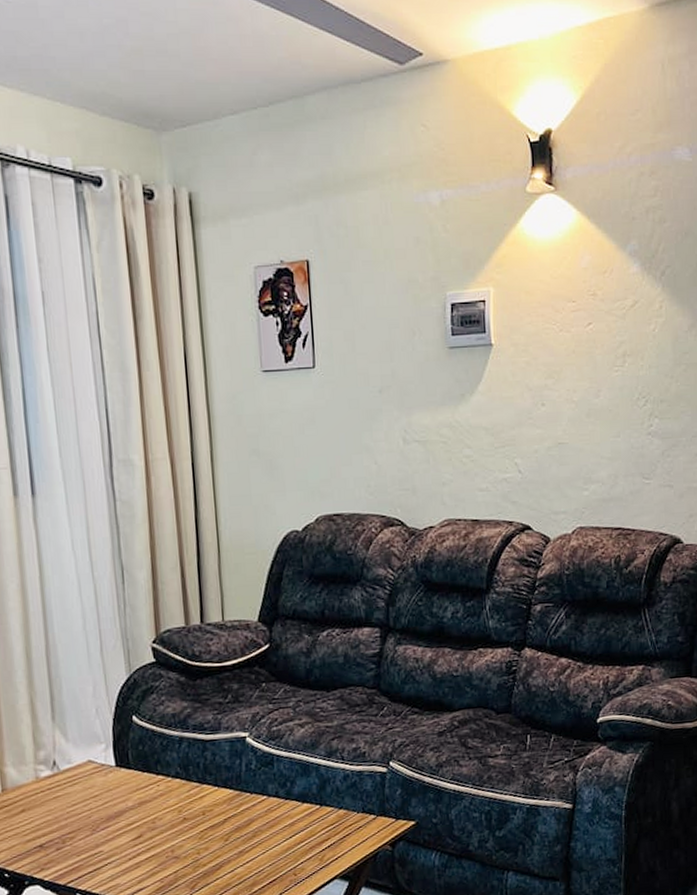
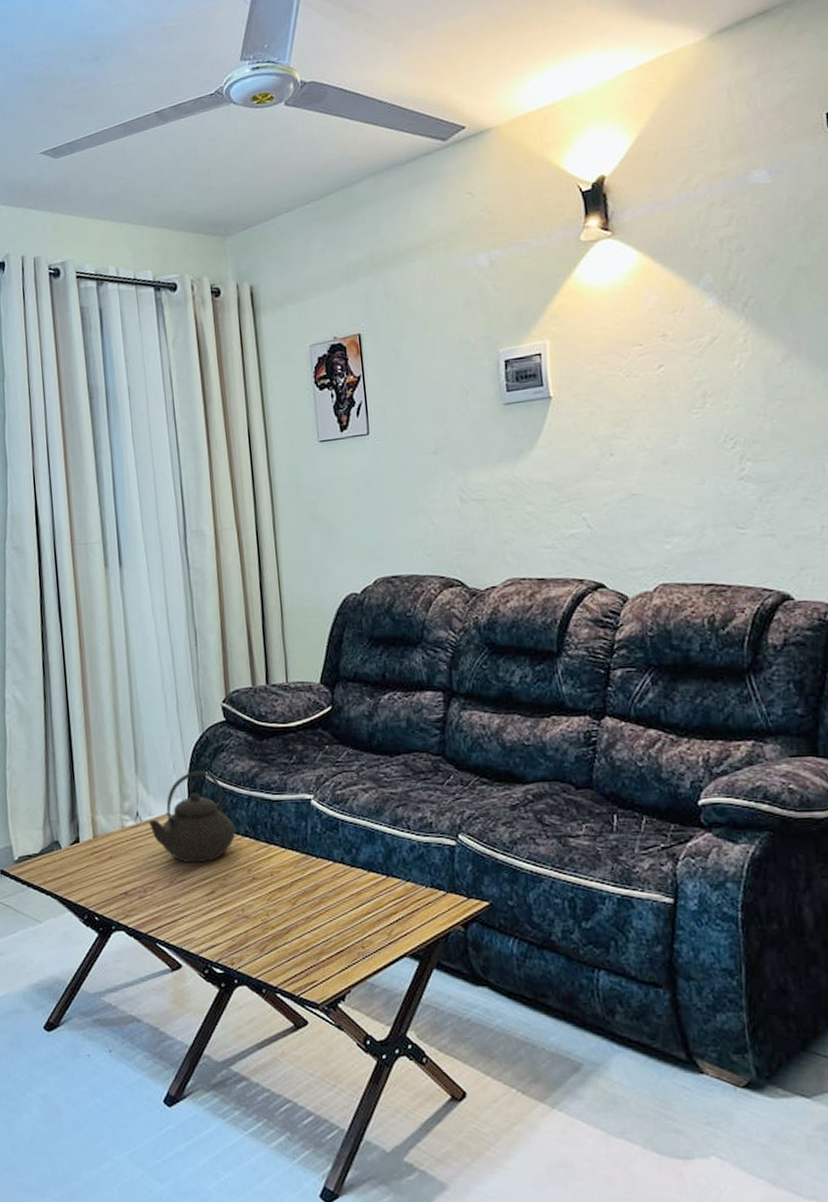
teapot: none [67,714,166,810] -> present [148,771,236,864]

